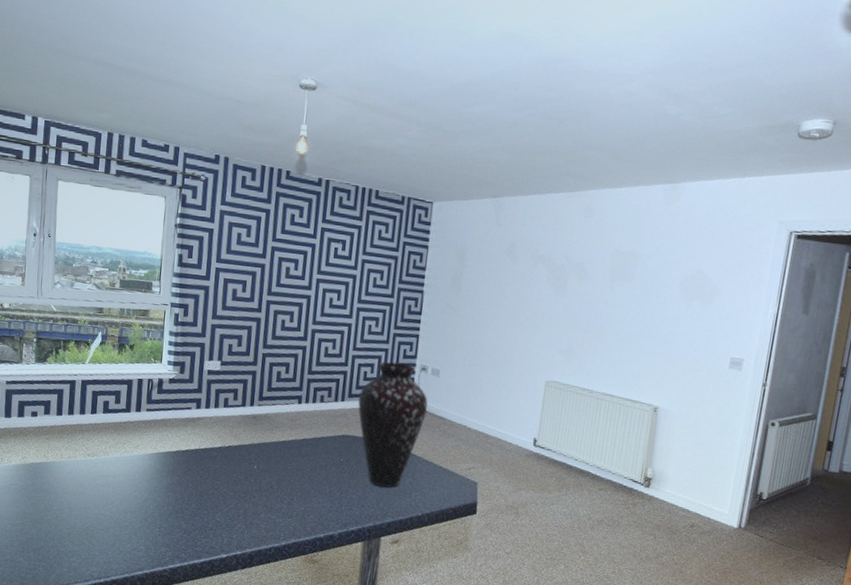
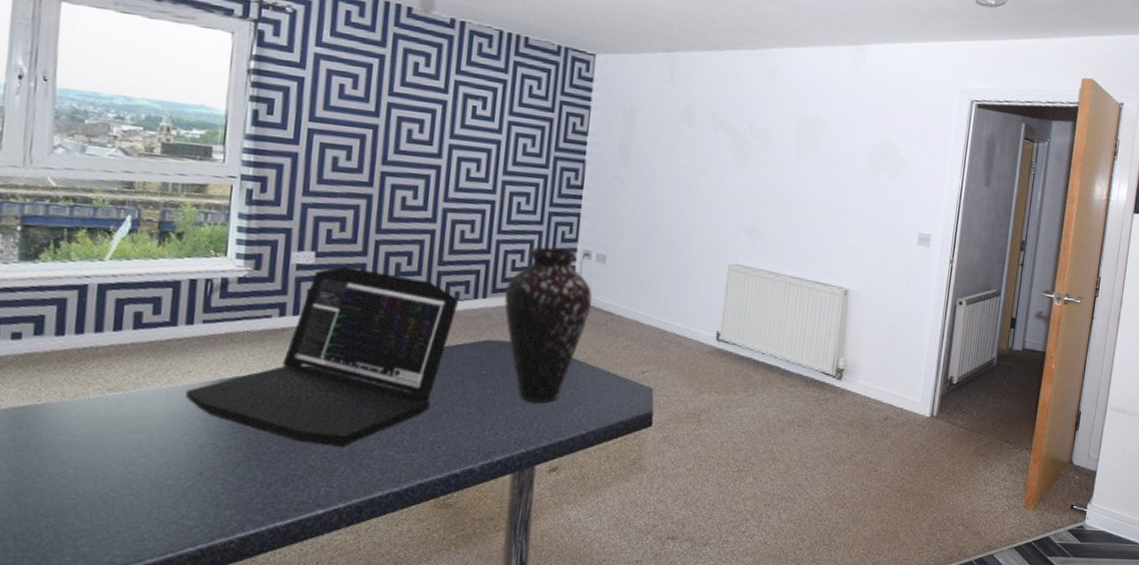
laptop: none [136,372,323,509] -> present [186,266,458,447]

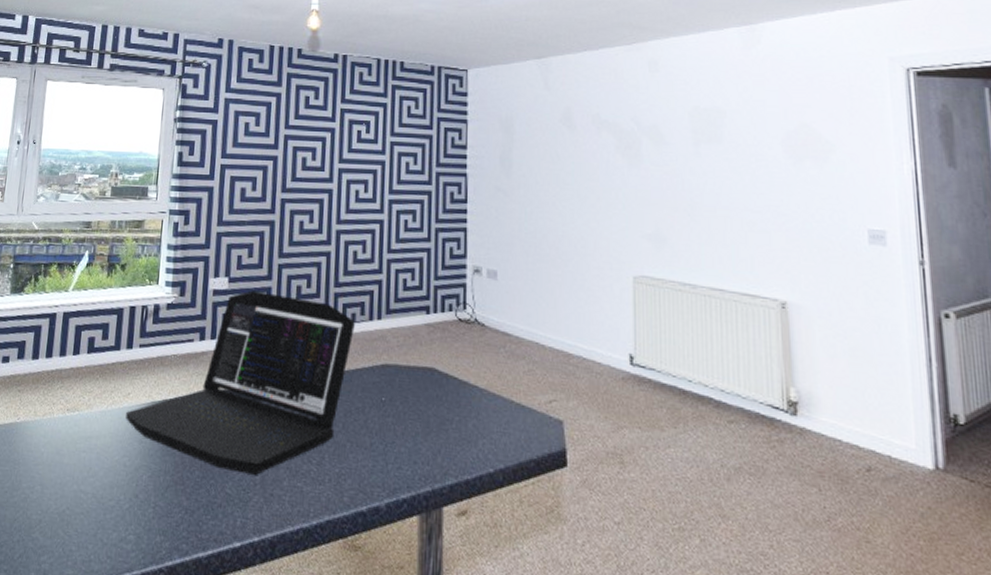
vase: present [504,247,592,403] -> none [399,264,486,435]

